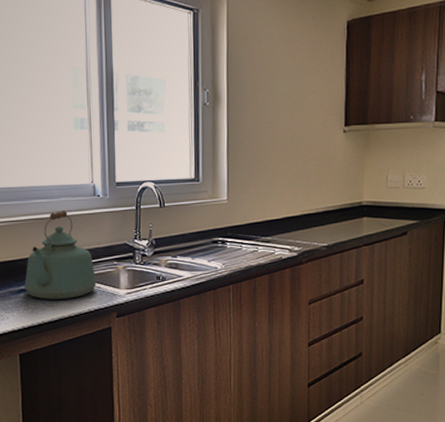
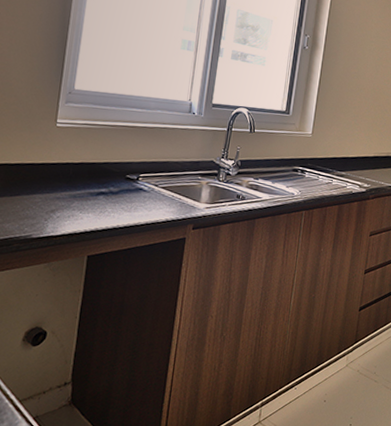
kettle: present [24,211,97,300] -> none [105,122,179,207]

